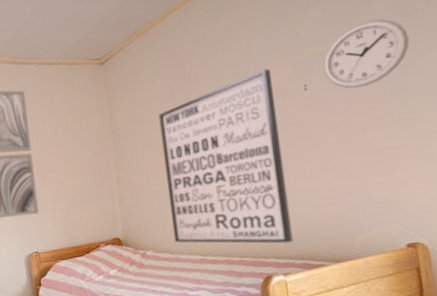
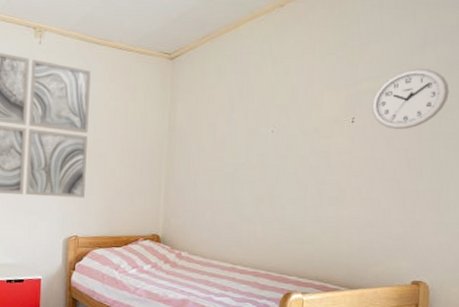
wall art: present [158,68,294,244] -> none [209,95,325,264]

